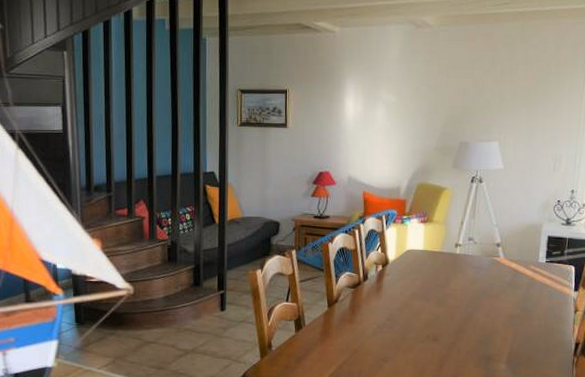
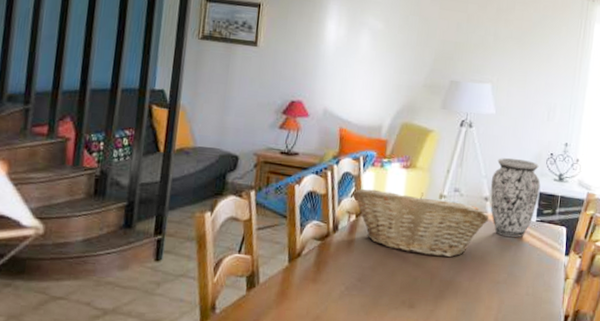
fruit basket: none [377,242,501,298] -> present [351,189,489,258]
vase: none [501,207,549,277] -> present [490,158,541,237]

